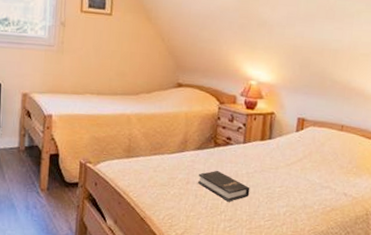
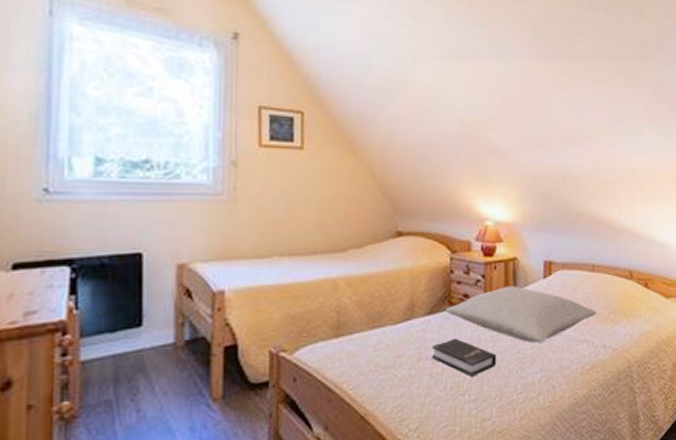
pillow: none [211,134,342,184] -> present [445,285,597,344]

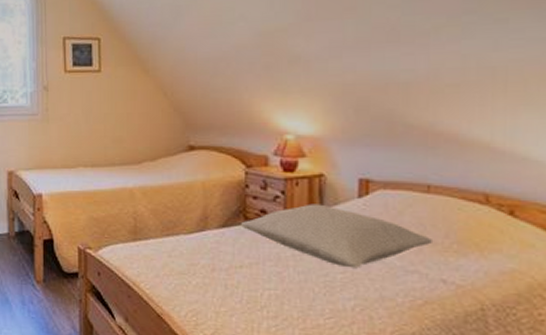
hardback book: present [432,338,497,377] -> none [227,252,299,294]

